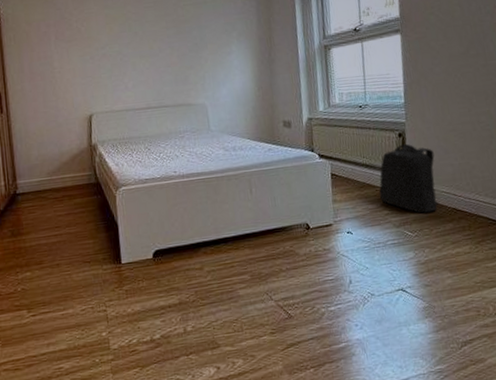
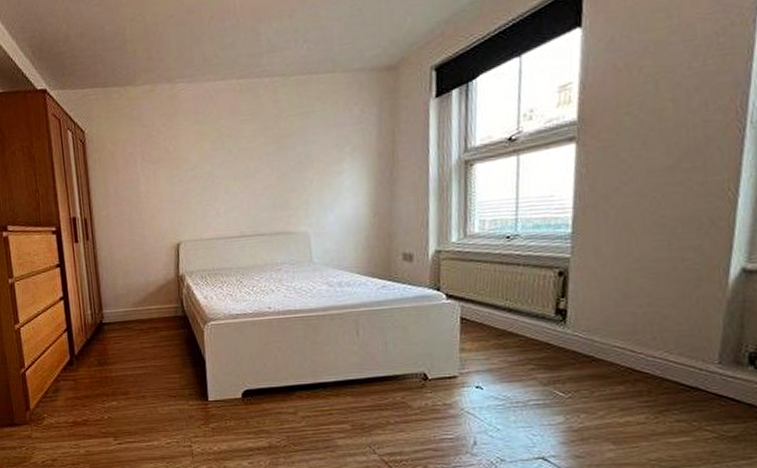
backpack: present [379,143,440,214] -> none [523,284,609,371]

